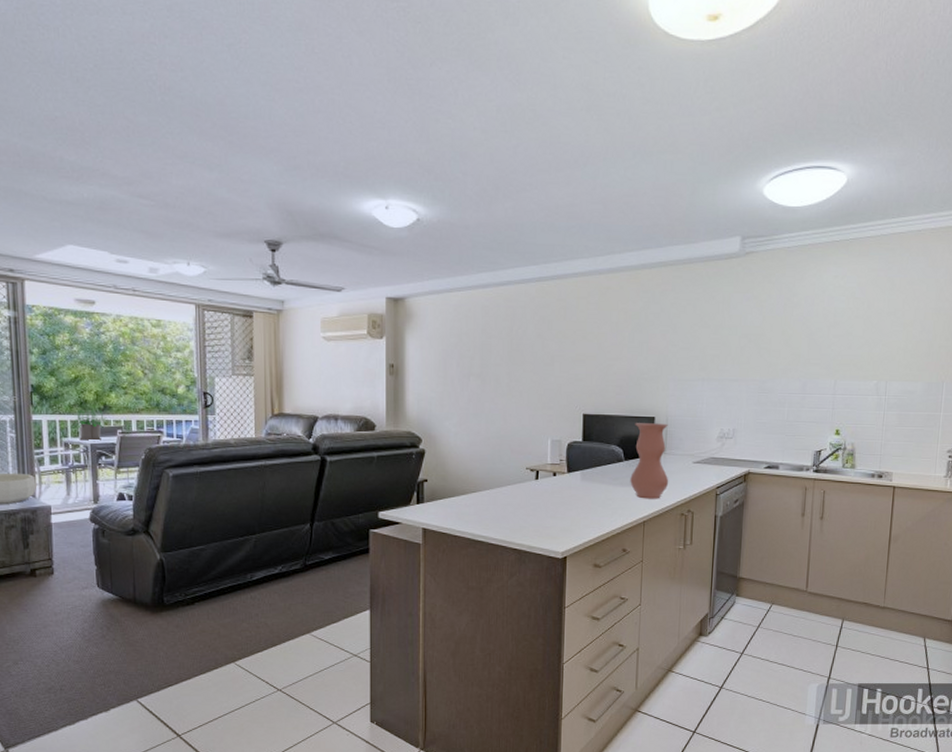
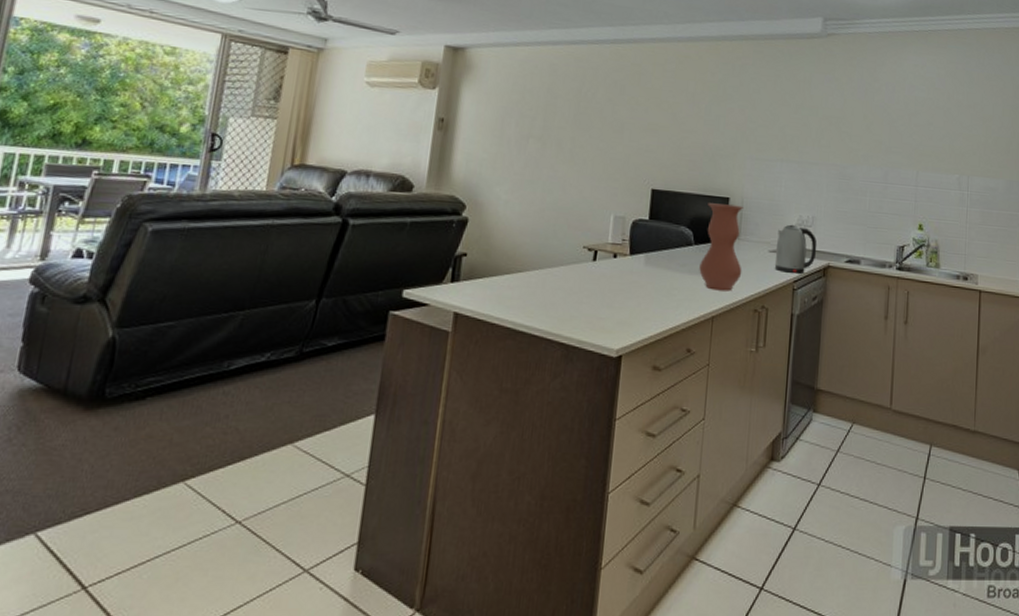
potted plant: present [74,409,107,441] -> none [38,142,83,182]
kettle: none [698,437,738,480] -> present [774,224,817,274]

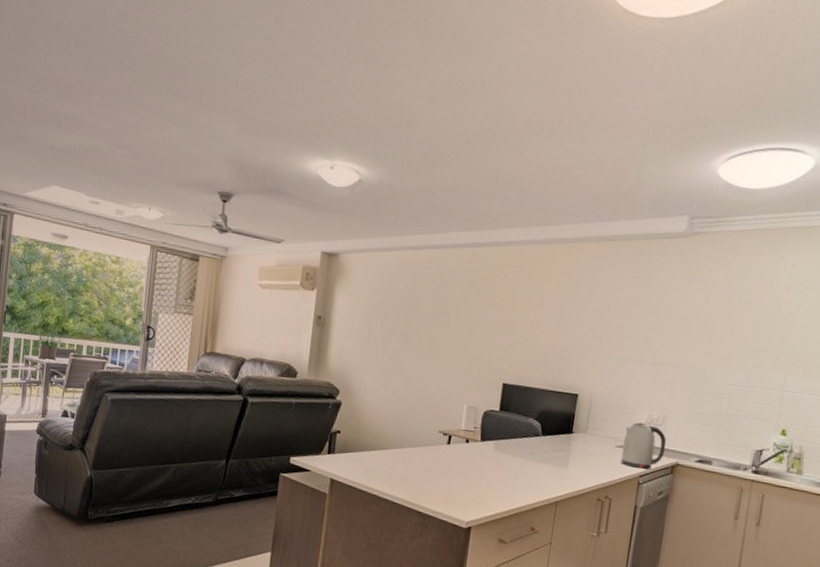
potted plant: none [38,142,83,182] -> present [36,331,63,361]
vase: present [699,203,745,291] -> none [545,398,593,480]

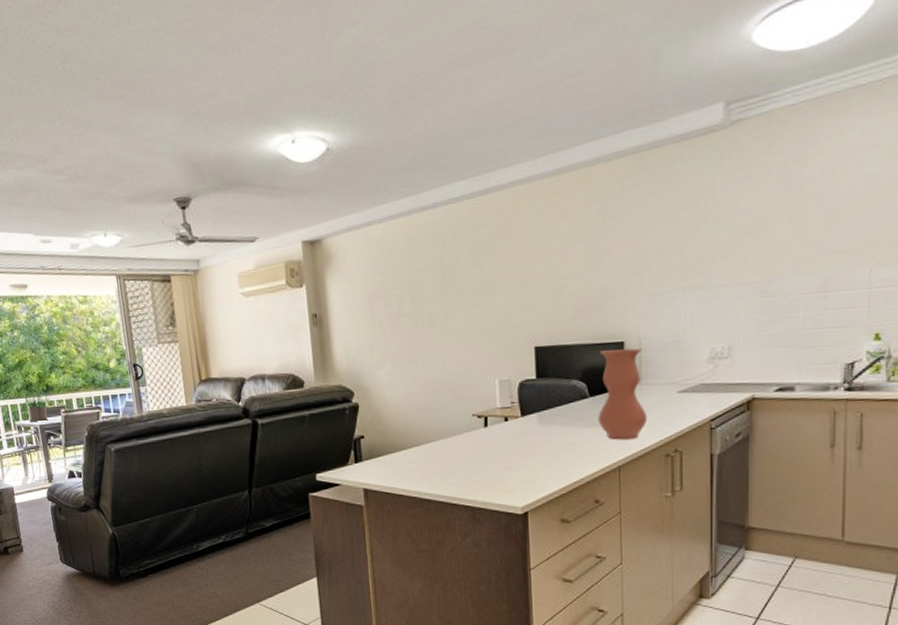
vase: none [545,398,593,480] -> present [598,348,648,440]
kettle: present [620,422,667,469] -> none [685,358,737,412]

